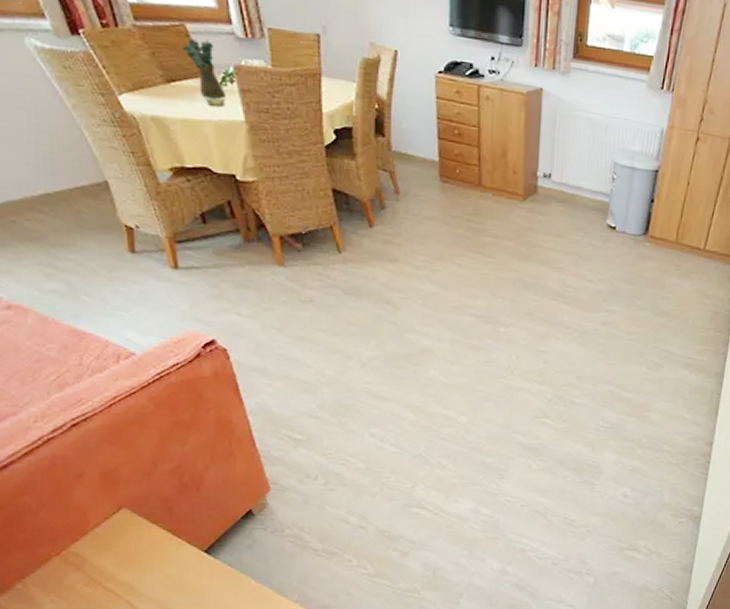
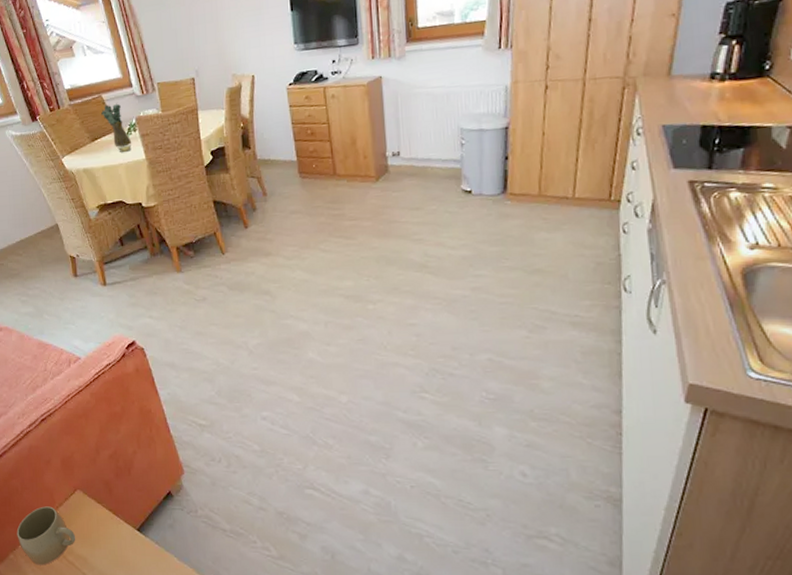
mug: none [28,527,118,595] -> present [16,506,76,565]

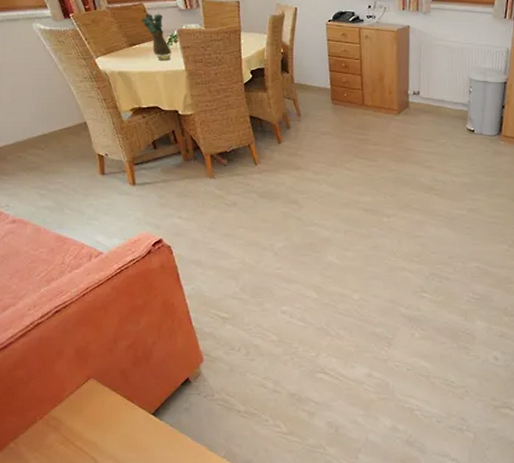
mug: present [16,506,76,565] -> none [19,395,86,452]

